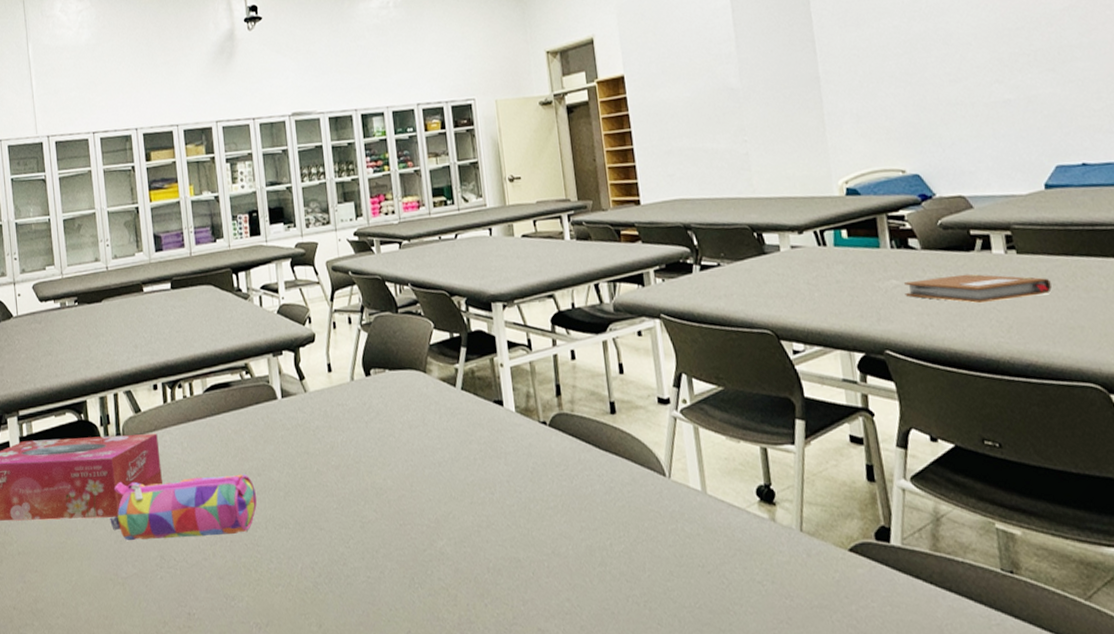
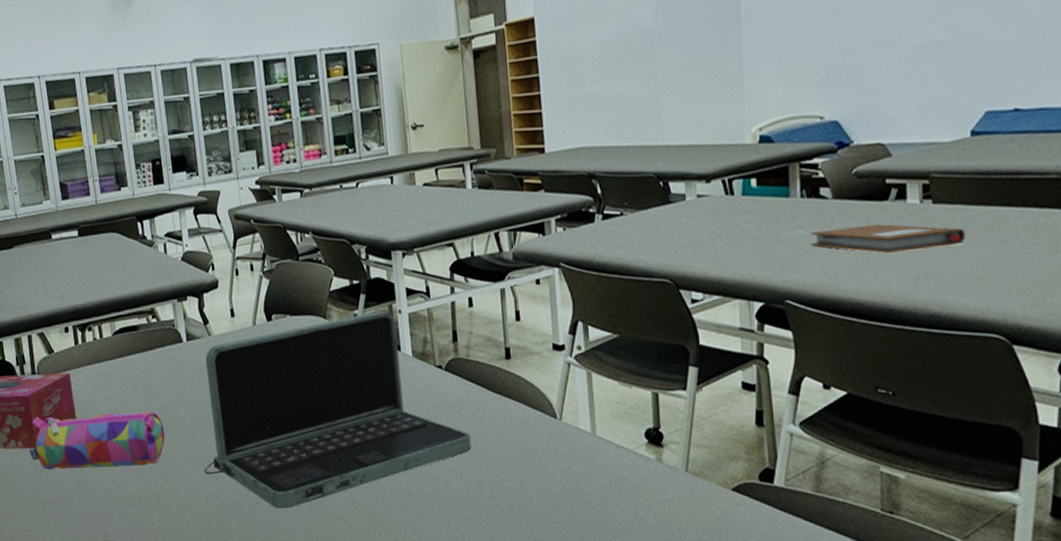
laptop: none [298,365,580,580] -> present [204,311,472,509]

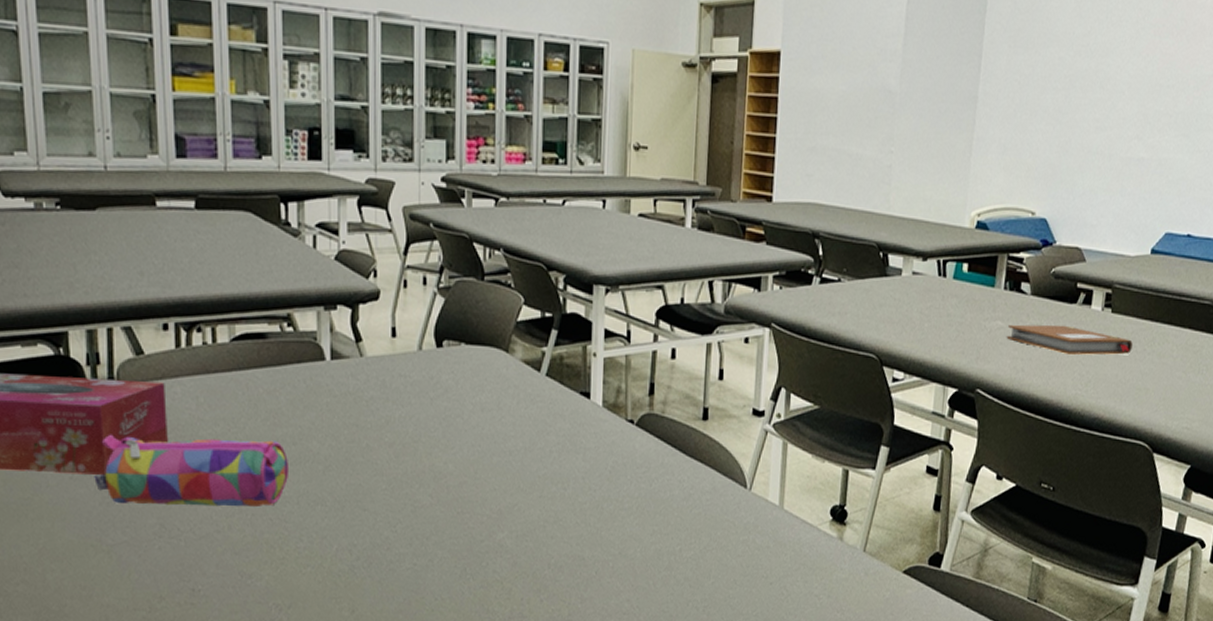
laptop: present [204,311,472,509] -> none [335,351,655,569]

